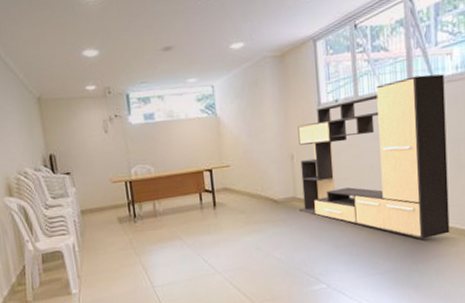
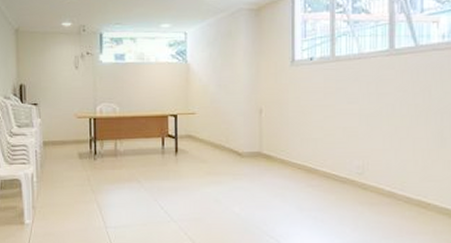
media console: present [298,74,450,239] -> none [263,41,429,213]

